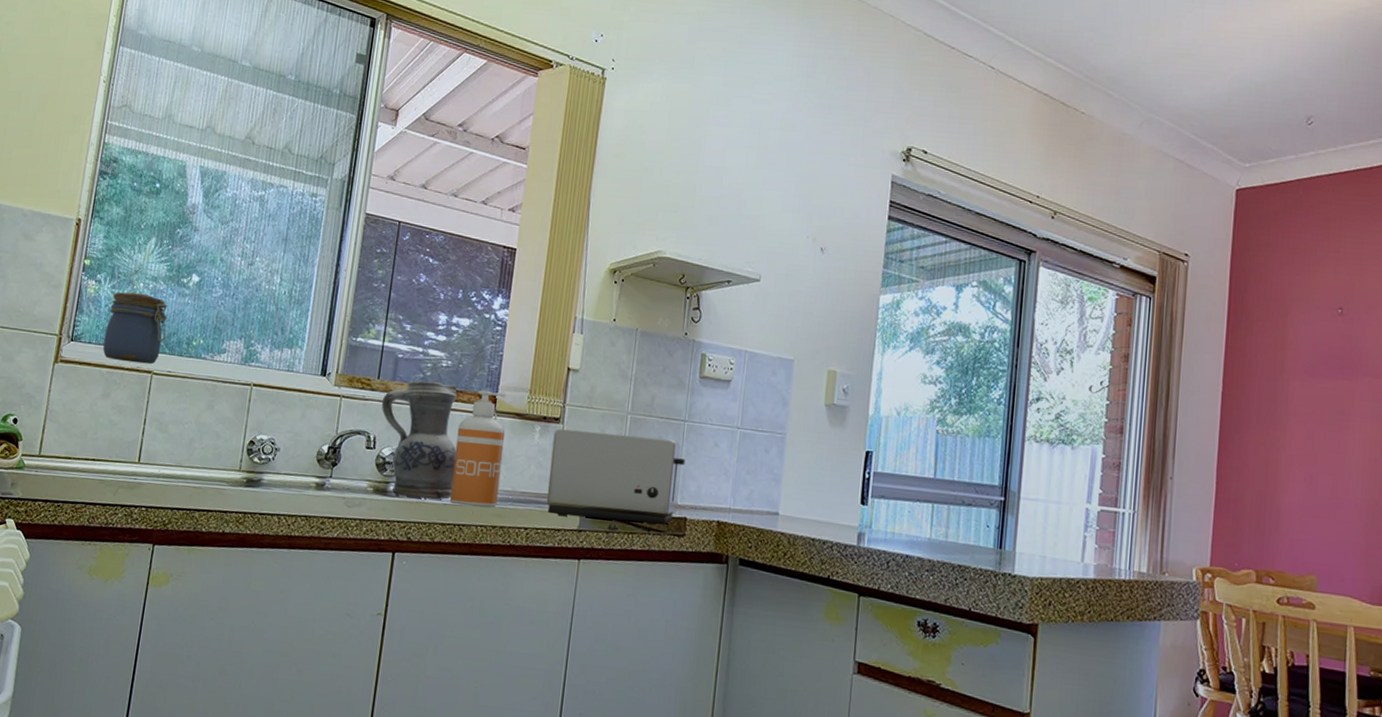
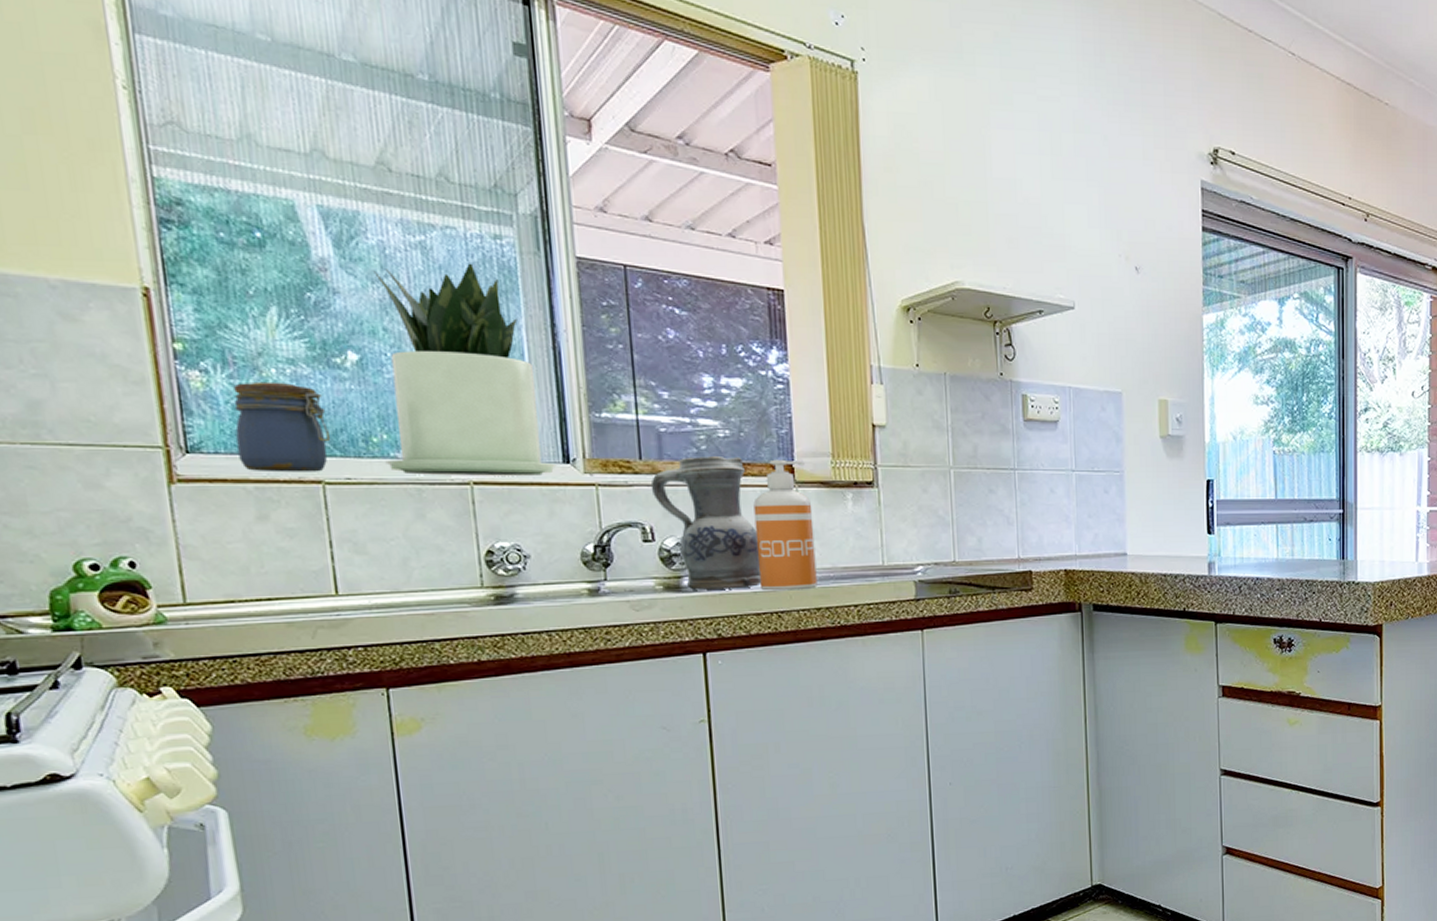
planter: none [197,213,317,385] -> present [372,263,557,477]
toaster: present [546,428,686,526] -> none [869,491,1022,588]

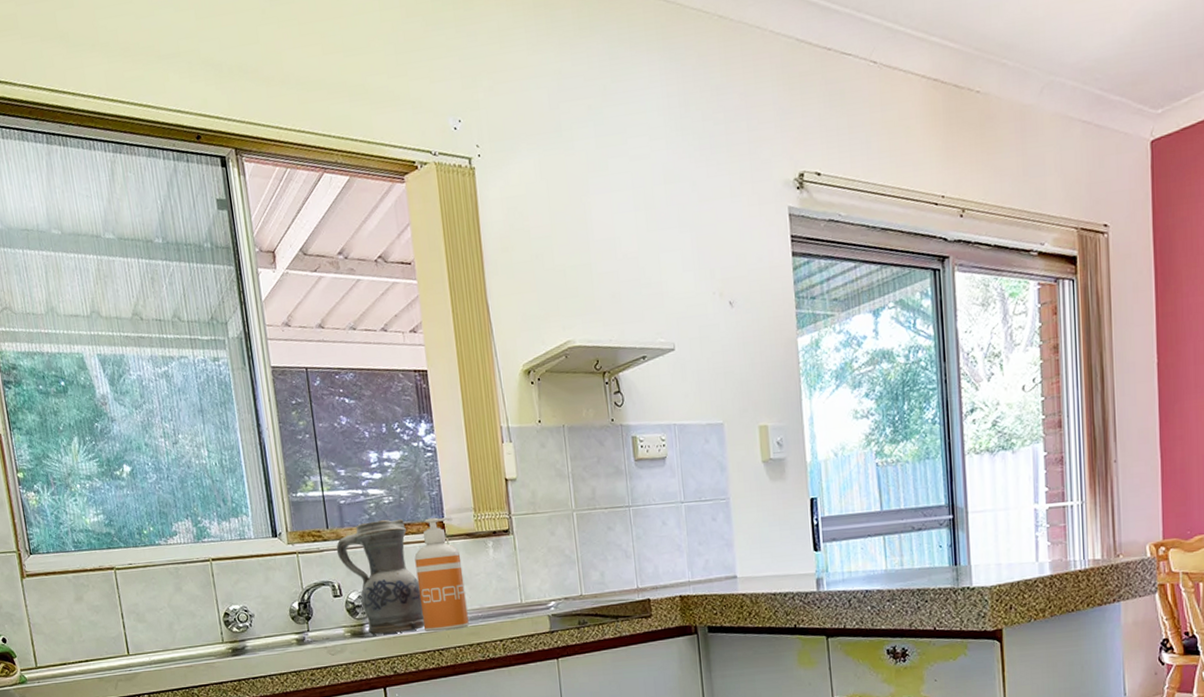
jar: present [233,381,330,473] -> none [55,494,117,564]
planter: present [372,263,557,477] -> none [135,383,268,557]

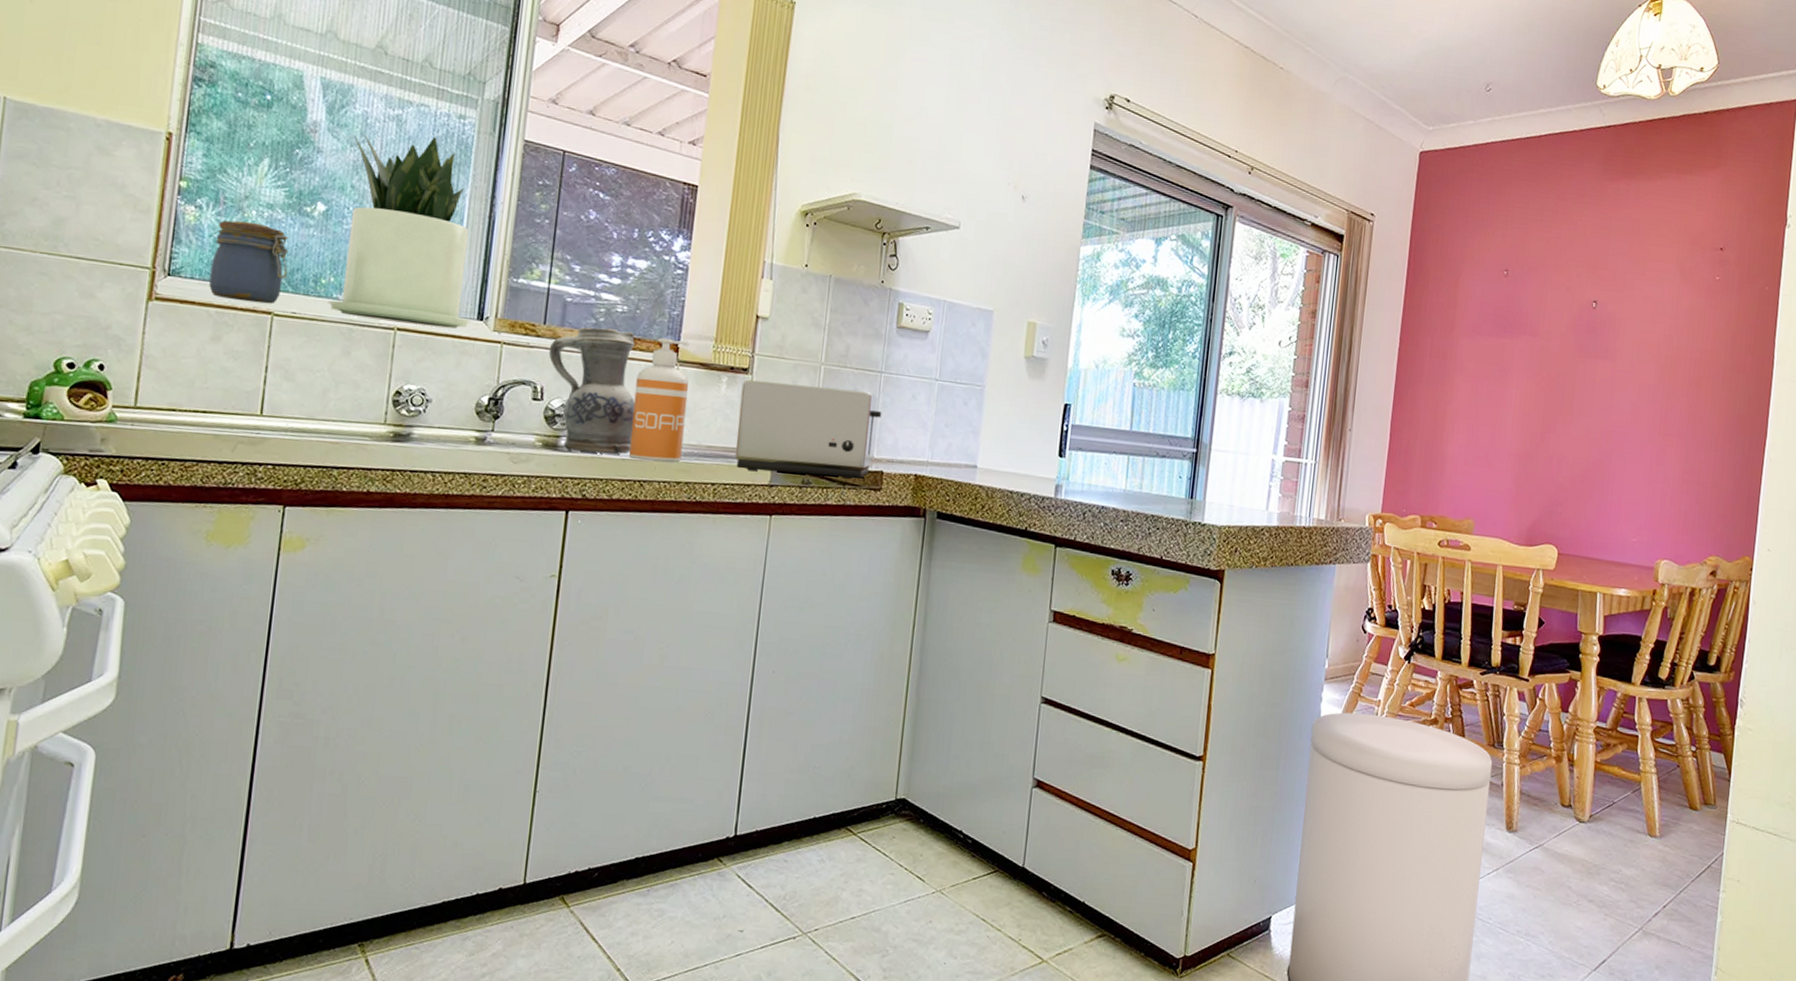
jar: none [55,494,117,564] -> present [209,220,289,305]
planter: none [135,383,268,557] -> present [327,135,471,329]
toaster: none [506,527,638,623] -> present [734,379,882,480]

